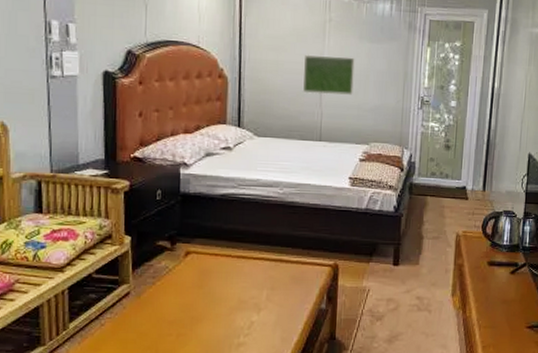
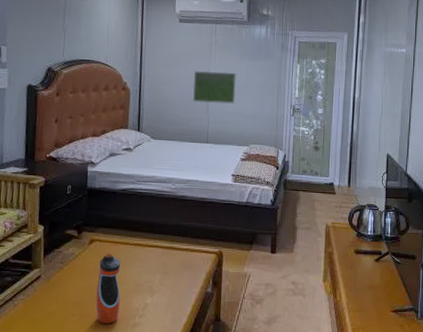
water bottle: none [194,265,222,343] -> present [95,252,120,323]

